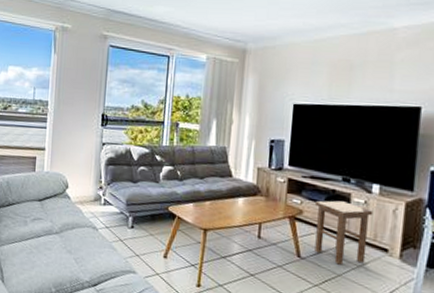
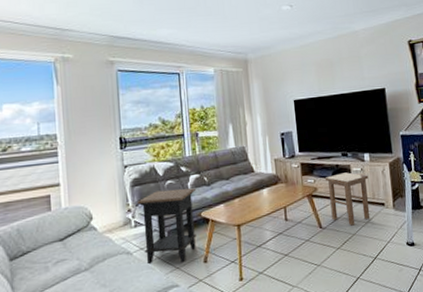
side table: none [109,174,167,252] -> present [136,188,196,265]

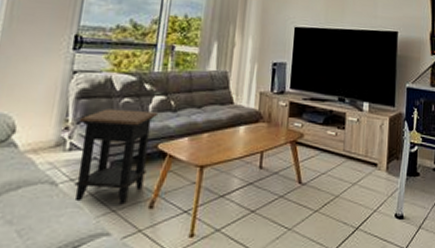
stool: present [324,172,370,226] -> none [314,121,365,186]

